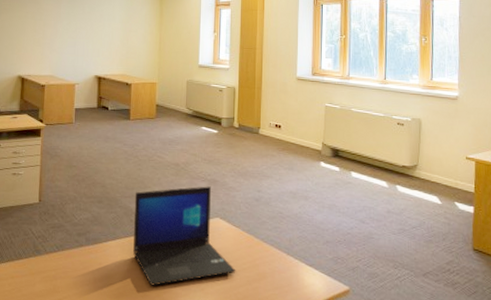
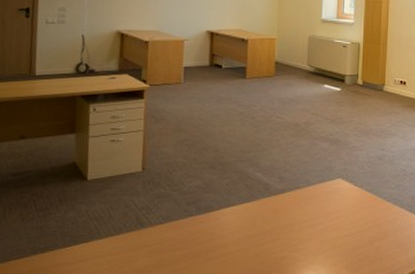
laptop: present [133,186,236,286] -> none [249,146,358,253]

